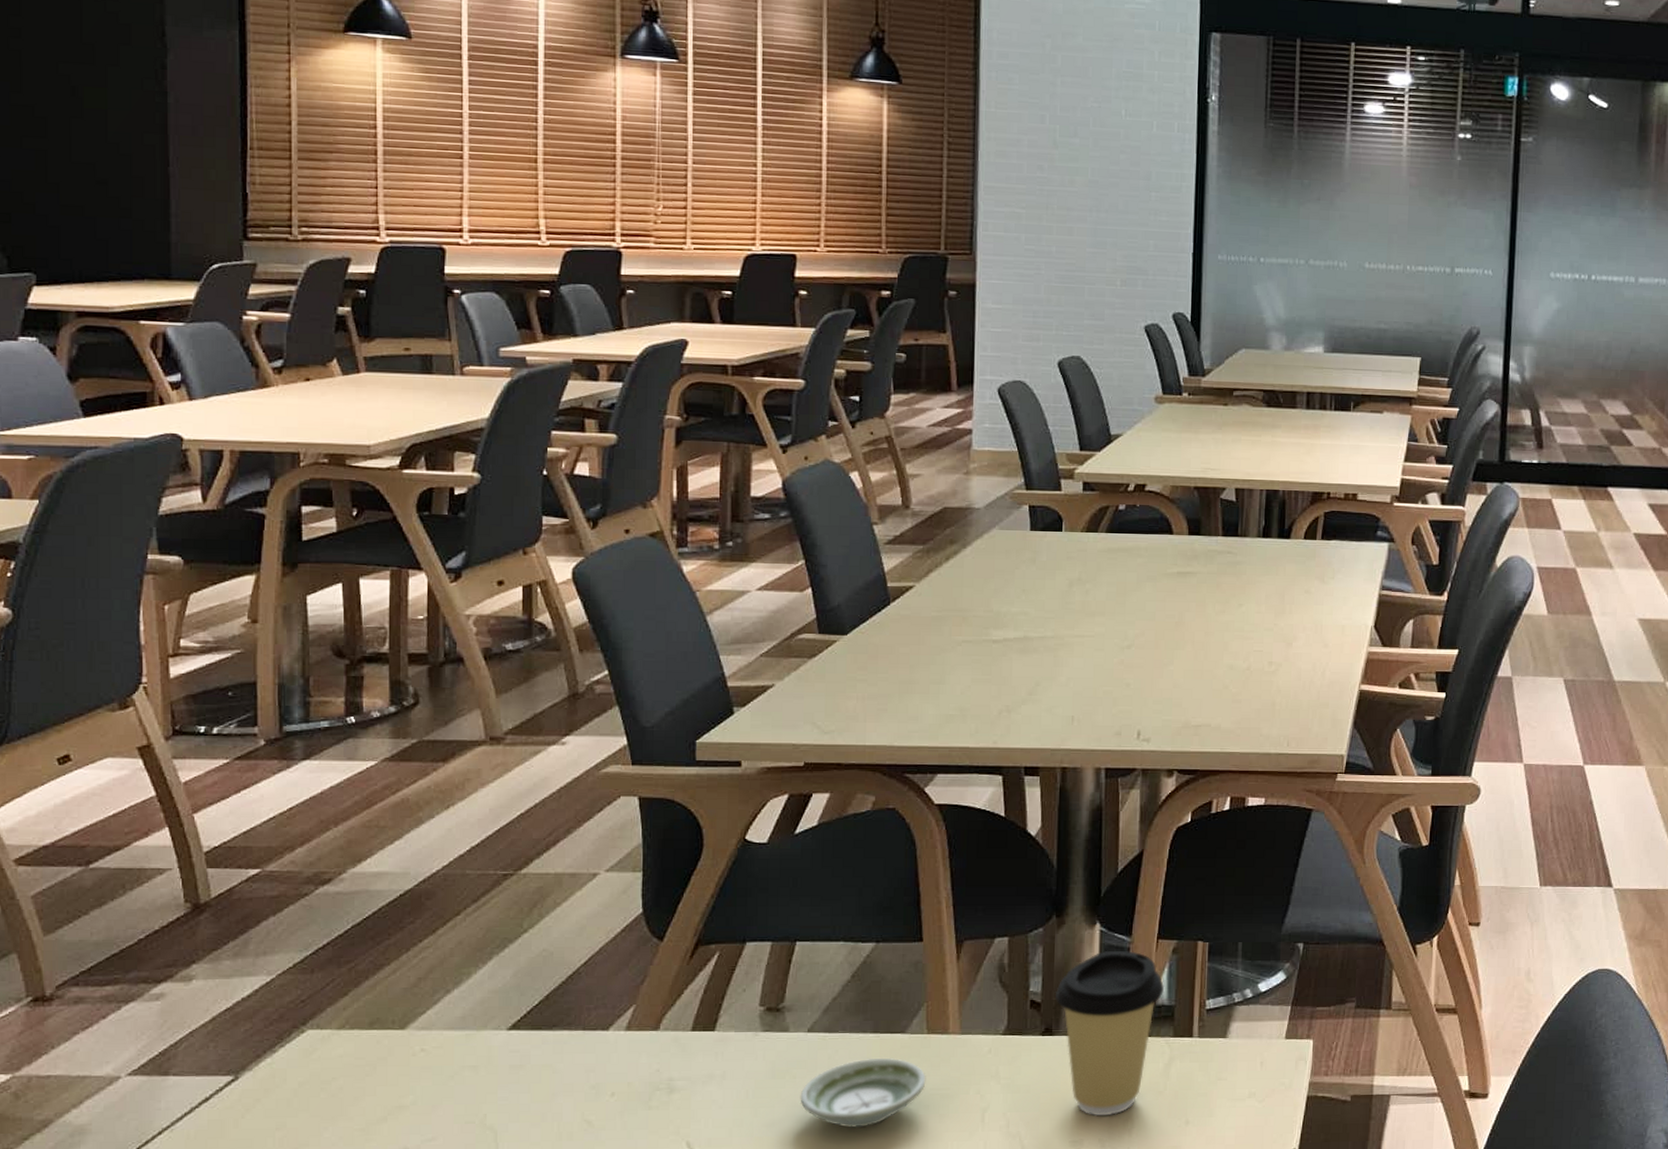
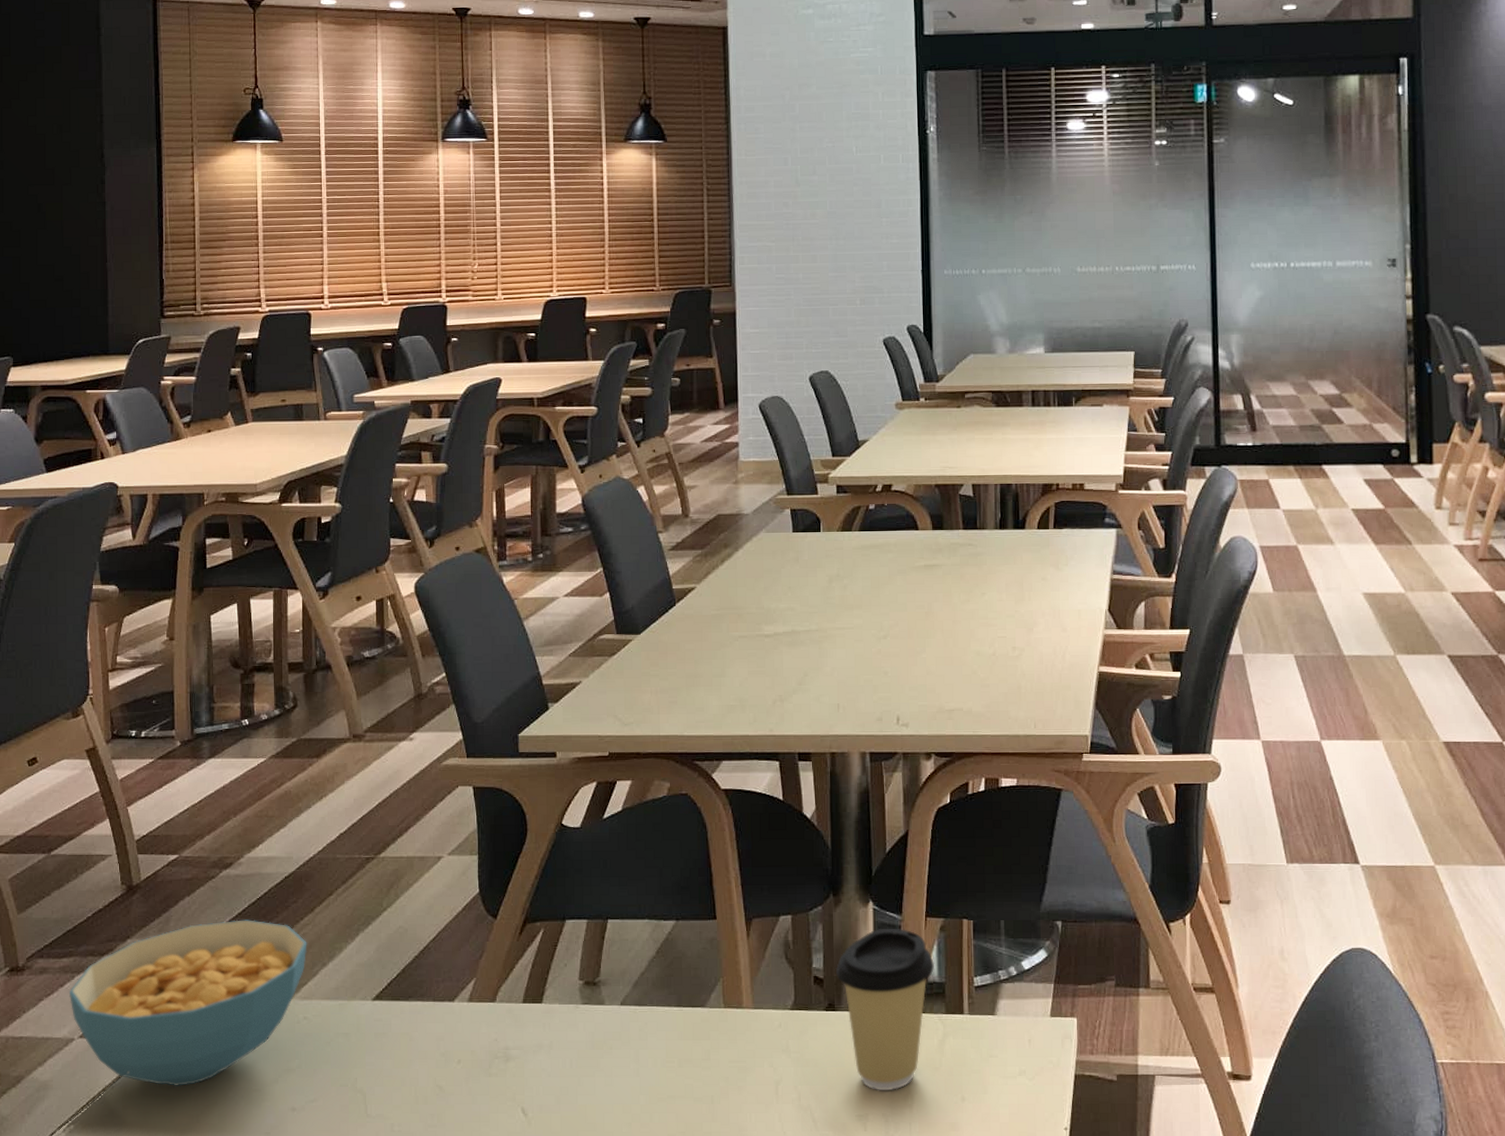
cereal bowl: none [113,942,427,1128] -> present [68,919,307,1087]
saucer: present [800,1057,926,1128] -> none [616,1030,725,1097]

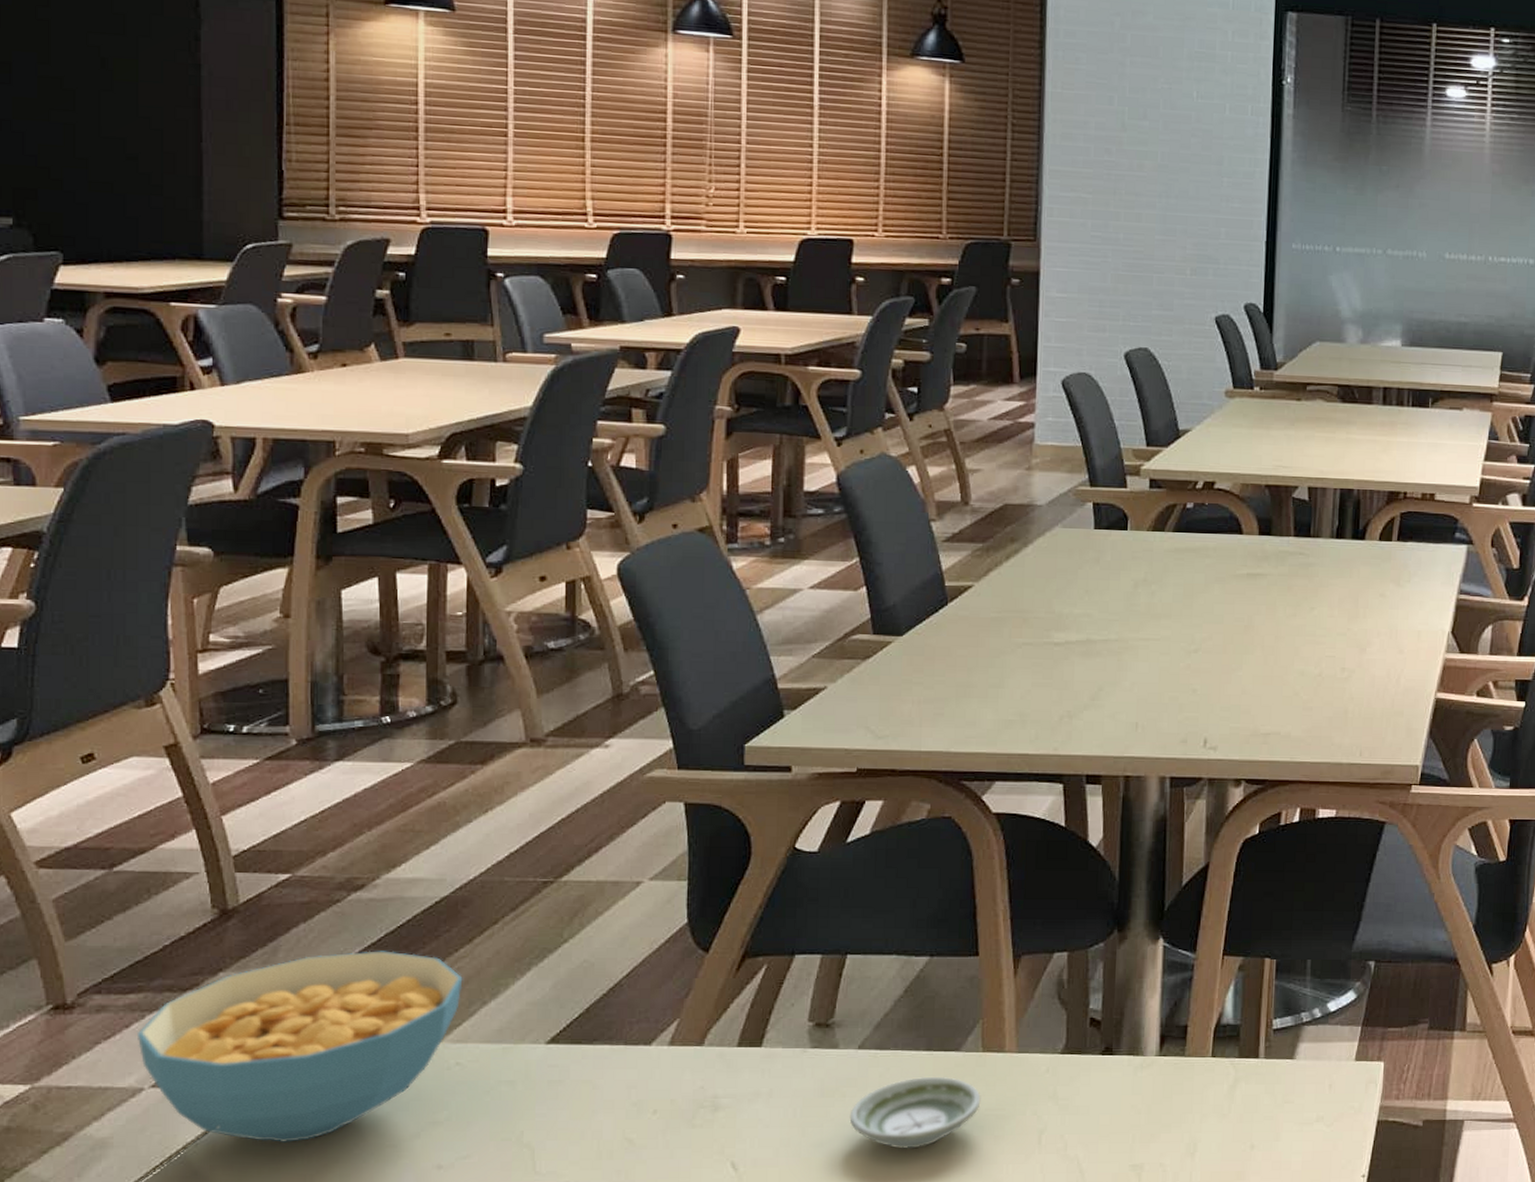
saucer: none [616,1030,725,1097] -> present [849,1076,981,1149]
coffee cup: present [835,928,935,1091] -> none [1115,967,1230,1140]

